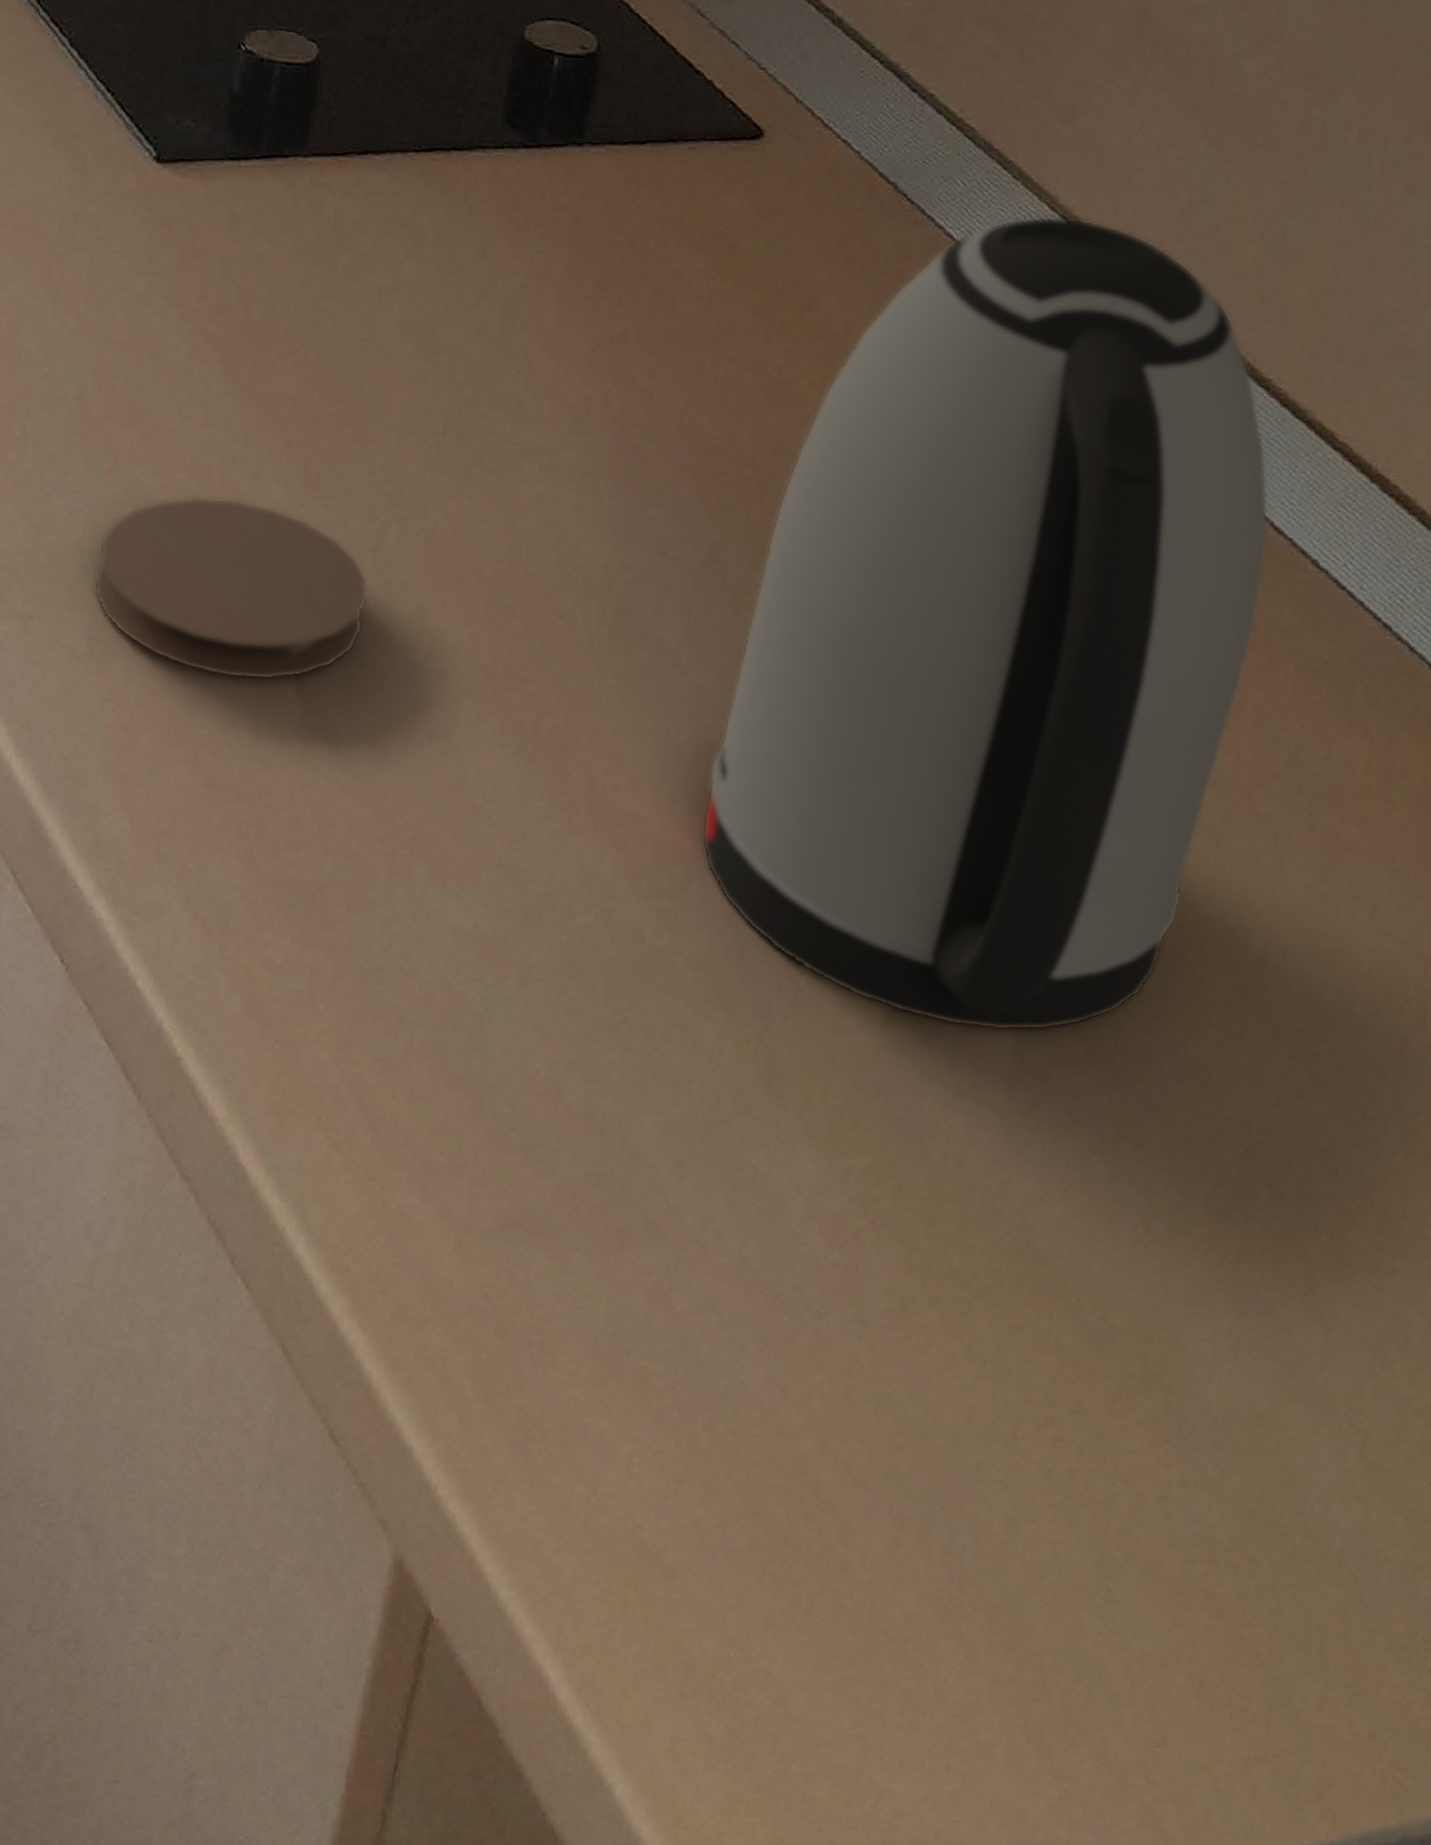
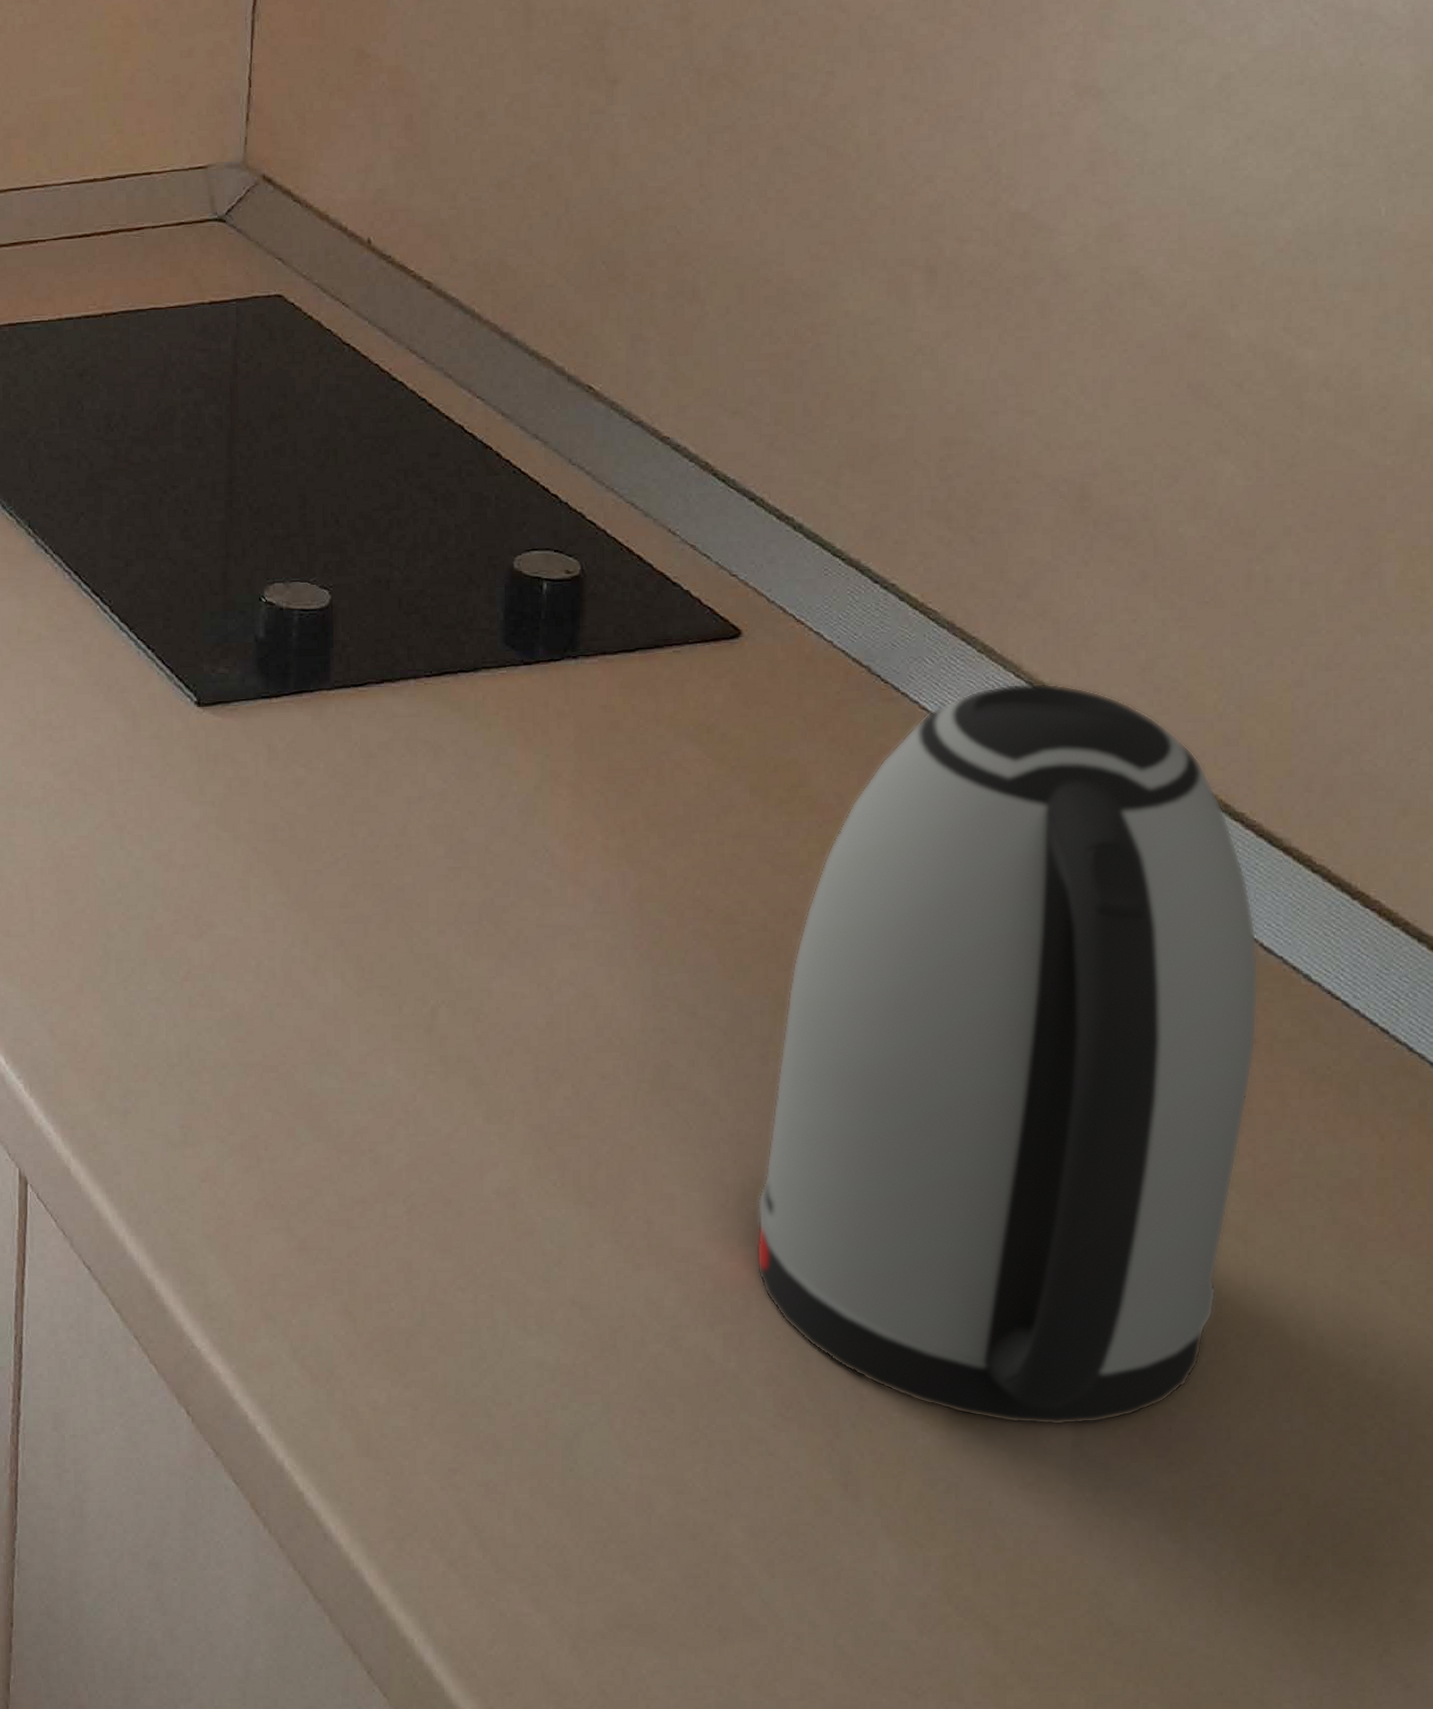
coaster: present [93,496,369,680] -> none [181,995,428,1153]

